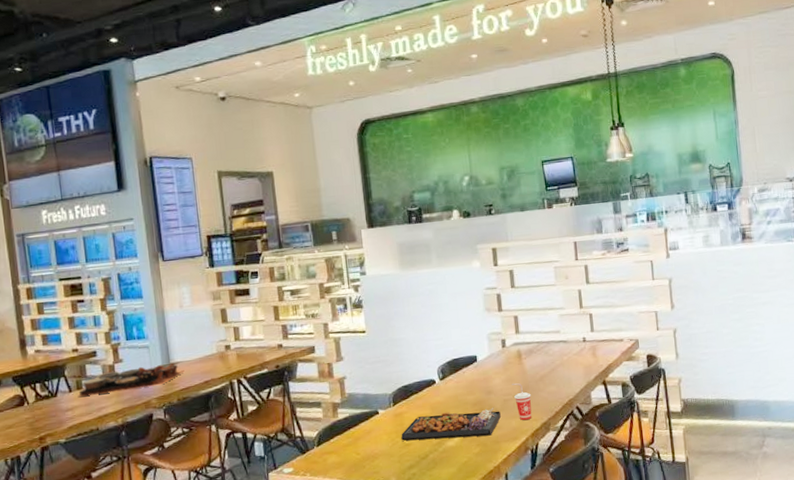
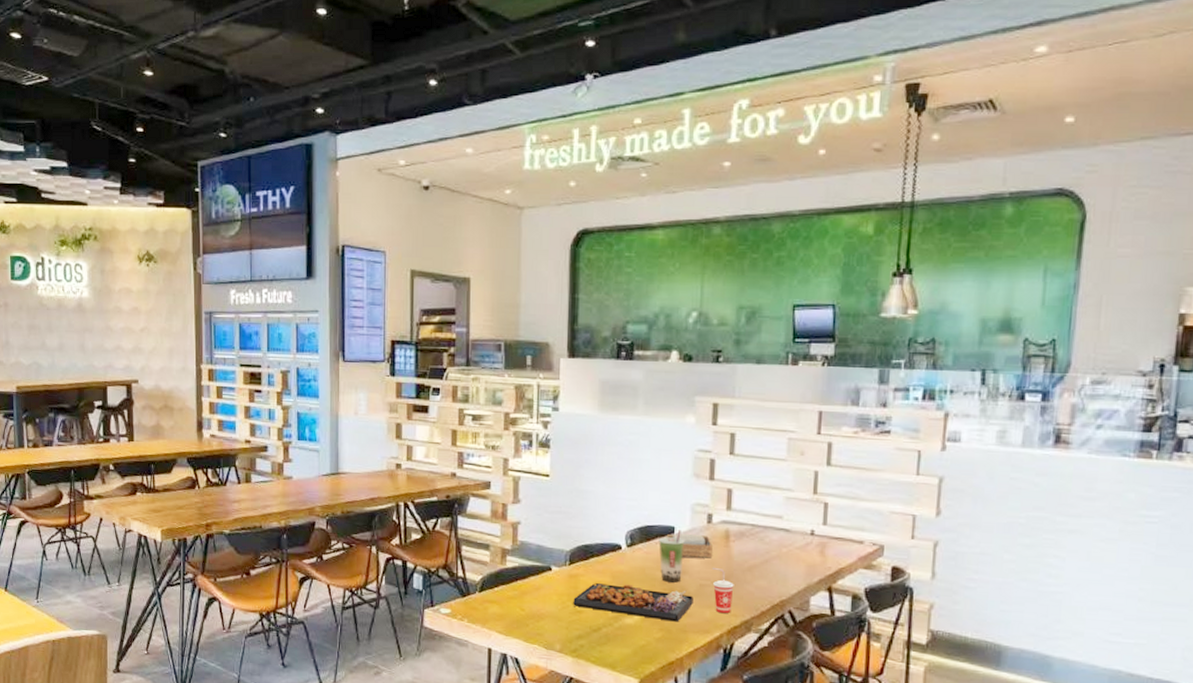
food tray: present [77,362,185,397] -> none [245,470,352,494]
beverage cup: none [465,357,489,404] -> present [659,530,685,583]
napkin holder: none [471,358,510,380] -> present [666,533,712,559]

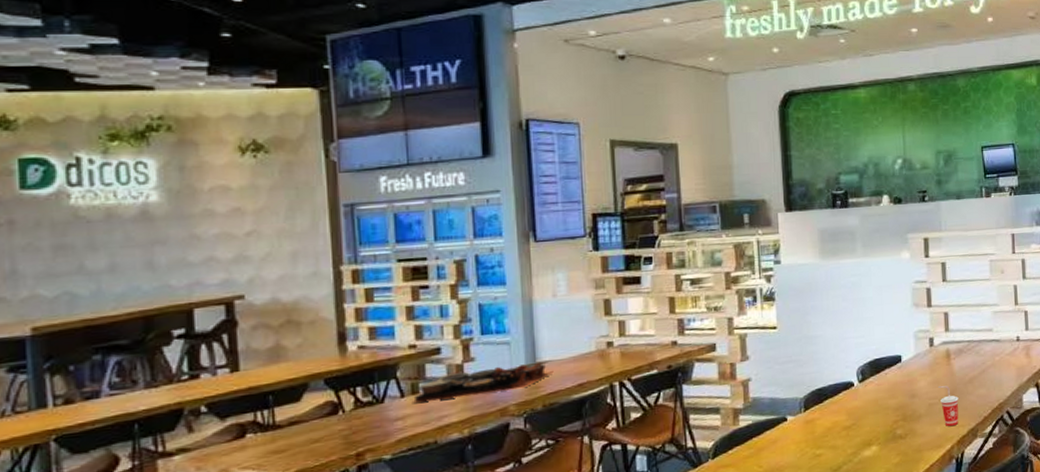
food tray: none [245,470,352,494] -> present [412,361,554,403]
food tray: present [573,583,693,622] -> none [811,412,925,451]
beverage cup: present [659,530,685,583] -> none [888,357,912,409]
napkin holder: present [666,533,712,559] -> none [894,358,937,382]

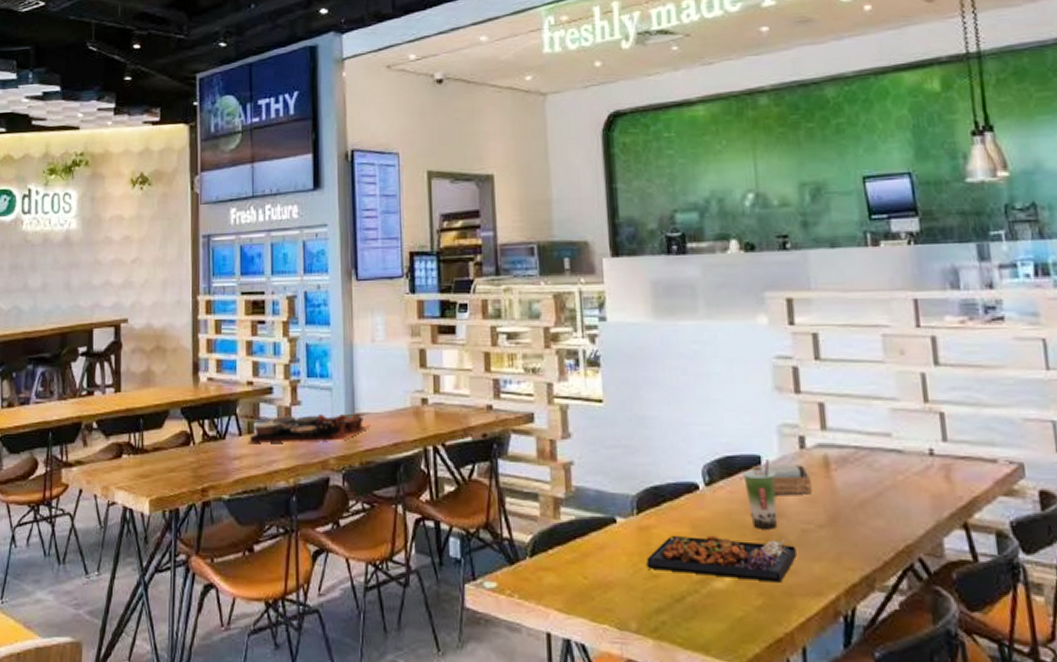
food tray: none [811,412,925,451] -> present [646,535,797,583]
beverage cup: none [888,357,912,409] -> present [743,459,778,529]
napkin holder: none [894,358,937,382] -> present [751,465,812,495]
beverage cup: present [937,385,959,427] -> none [813,505,846,568]

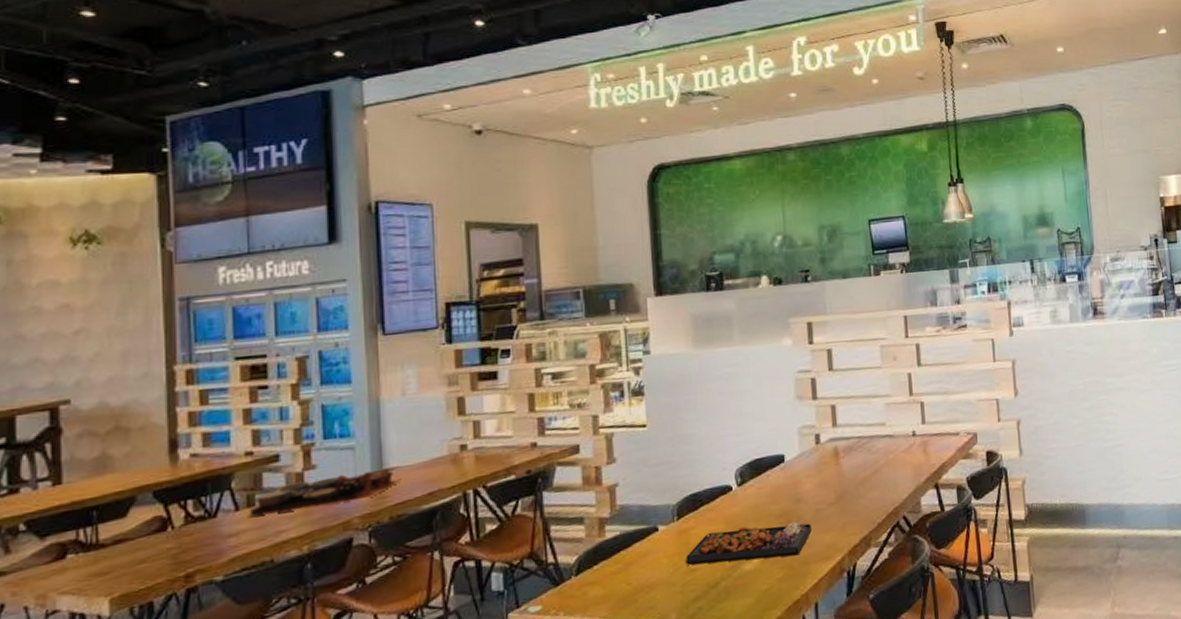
beverage cup: present [743,459,778,529] -> none [770,457,797,515]
napkin holder: present [751,465,812,495] -> none [776,457,824,484]

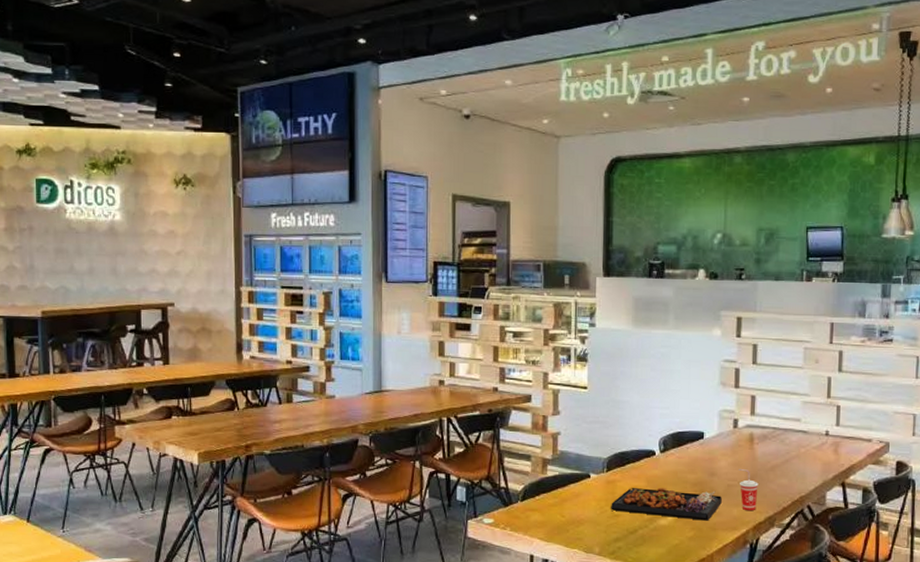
food tray: present [247,468,402,517] -> none [286,389,395,411]
beverage cup: none [825,488,850,535] -> present [738,468,759,511]

